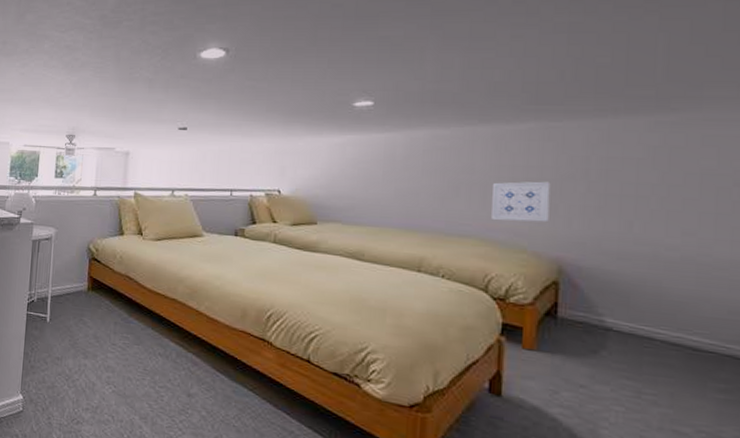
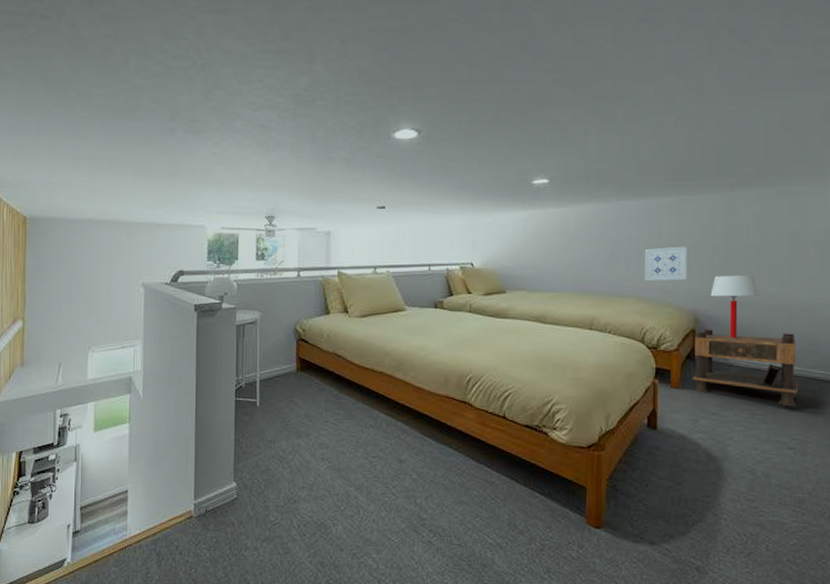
nightstand: none [552,282,709,389] -> present [692,329,798,406]
table lamp: none [581,218,652,297] -> present [710,275,759,339]

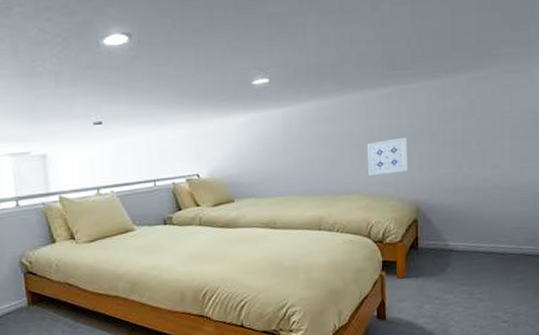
nightstand: present [692,329,798,406] -> none [416,213,510,283]
table lamp: present [710,275,759,339] -> none [430,161,475,224]

